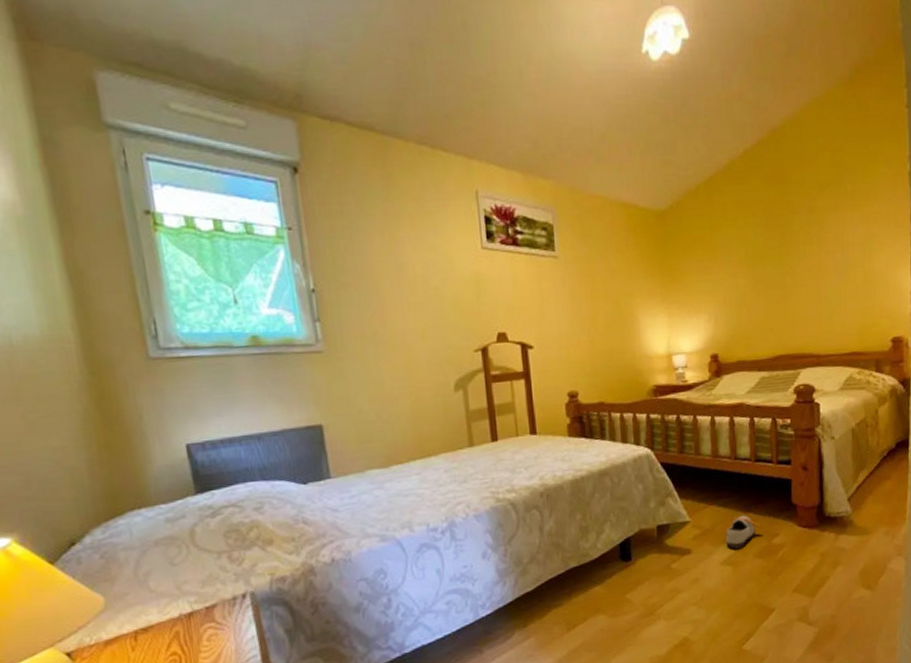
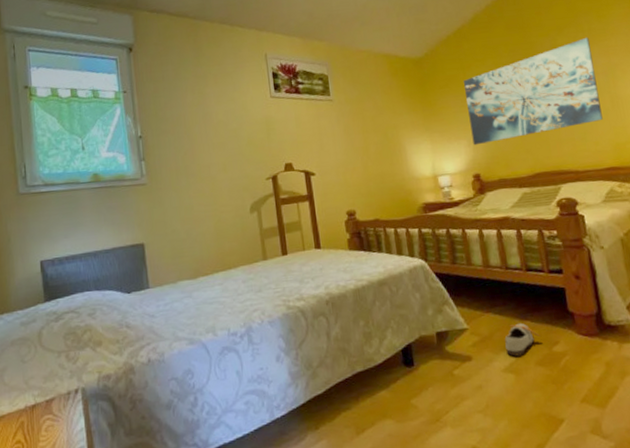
wall art: none [711,199,852,321] -> present [464,37,603,146]

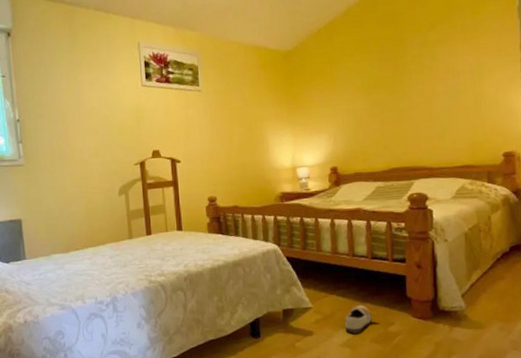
wall art: present [464,37,603,146] -> none [330,34,463,140]

